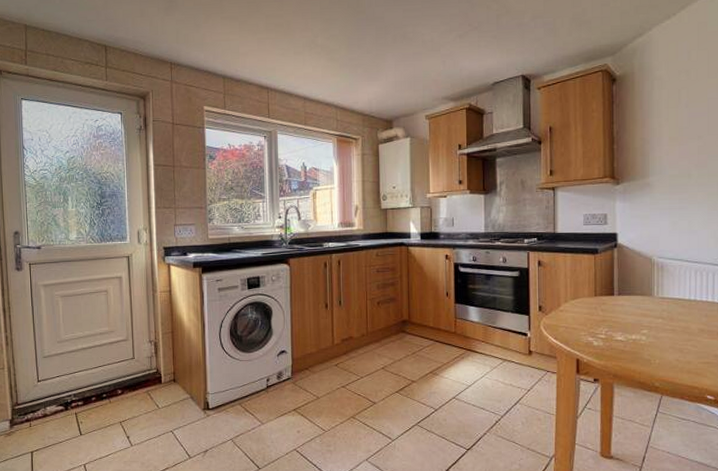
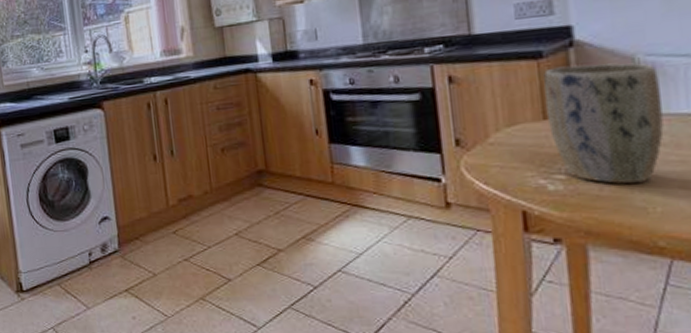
plant pot: none [596,260,664,344] -> present [542,63,664,185]

